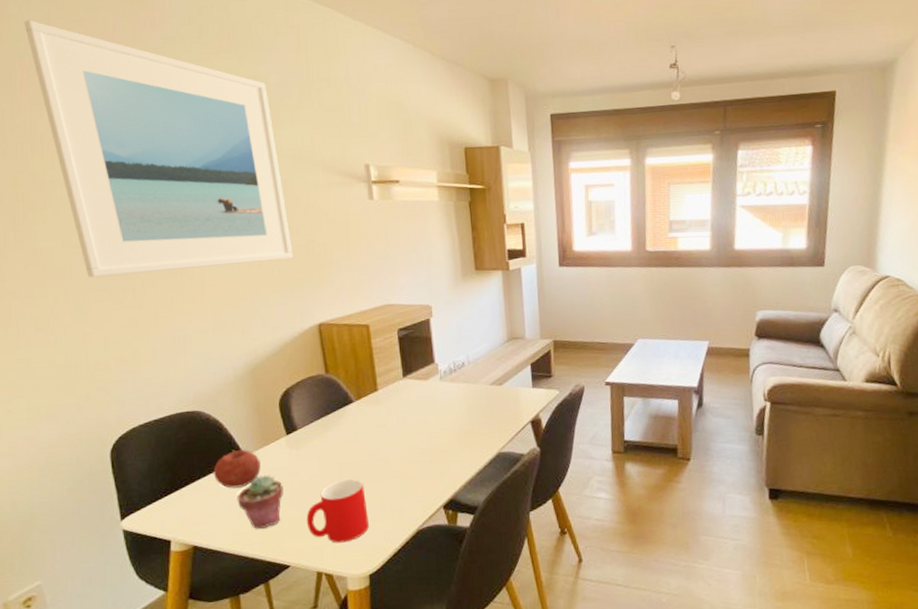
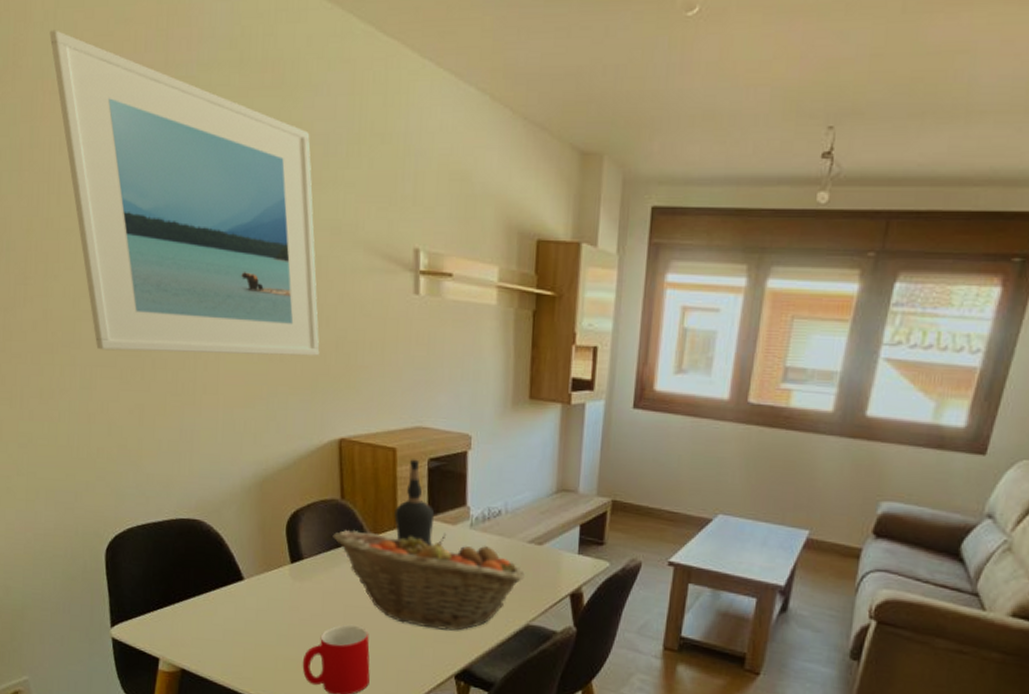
fruit: present [213,449,261,488] -> none [209,570,260,614]
potted succulent: present [237,475,283,529] -> none [231,604,281,664]
fruit basket: none [321,388,491,470] -> present [332,530,525,631]
liquor bottle: none [374,331,410,402] -> present [394,459,435,547]

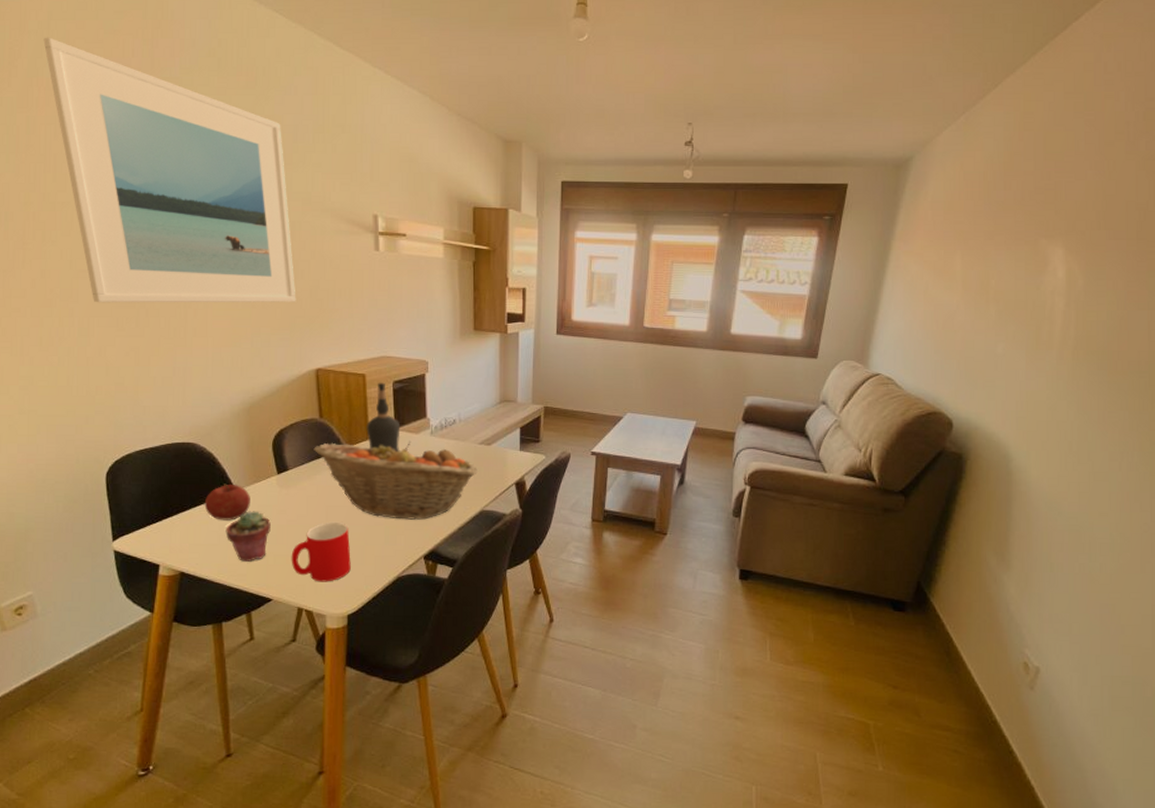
fruit: none [209,570,260,614] -> present [204,483,250,521]
potted succulent: none [231,604,281,664] -> present [225,511,271,562]

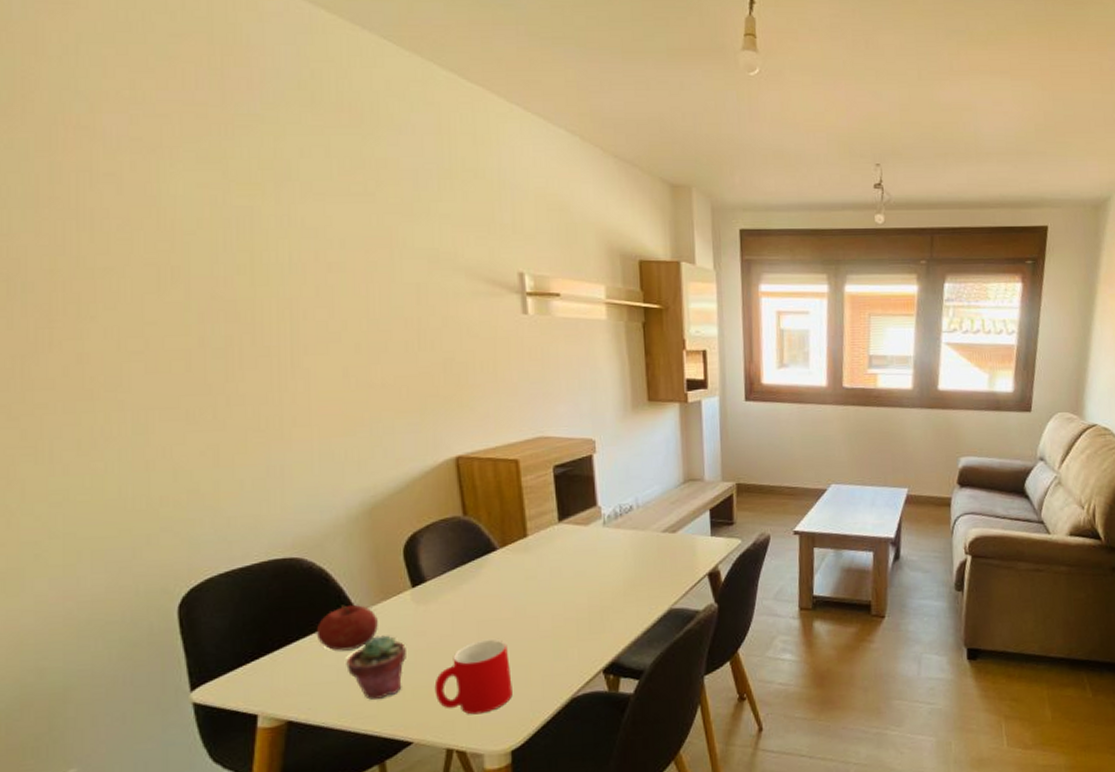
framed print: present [43,37,296,303] -> none [70,64,426,392]
fruit basket: present [313,440,478,520] -> none [457,534,662,629]
liquor bottle: present [366,382,401,453] -> none [523,468,567,550]

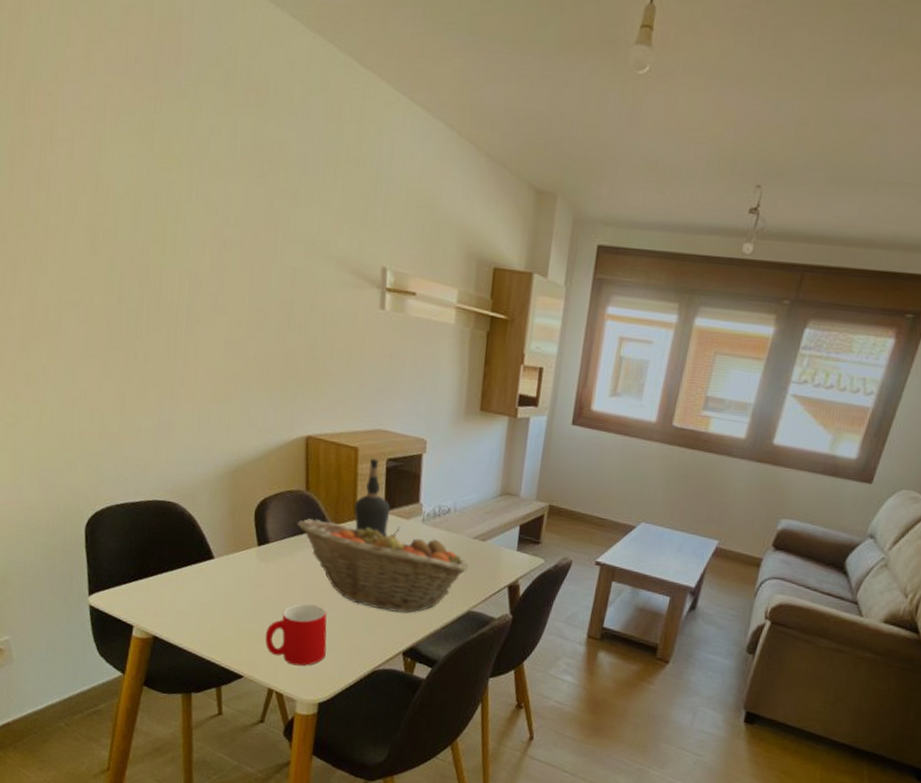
fruit: present [316,604,378,651] -> none [181,549,229,589]
potted succulent: present [346,635,406,700] -> none [201,581,247,635]
fruit basket: none [457,534,662,629] -> present [297,519,469,614]
liquor bottle: none [523,468,567,550] -> present [354,458,391,538]

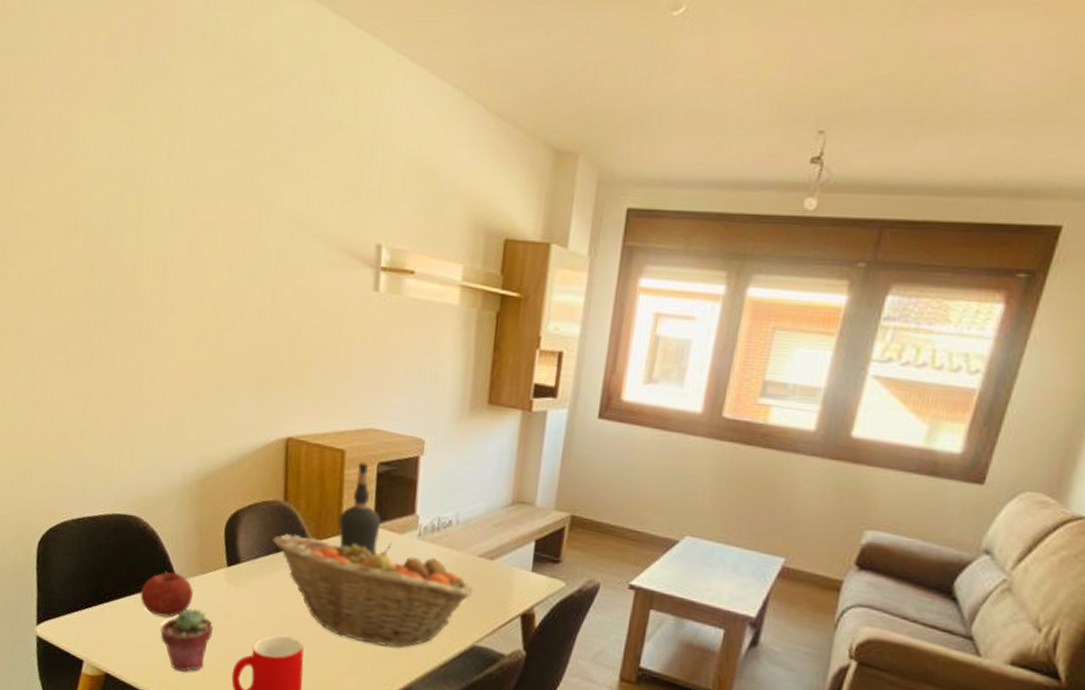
fruit: none [181,549,229,589] -> present [140,570,193,618]
potted succulent: none [201,581,247,635] -> present [160,608,213,672]

